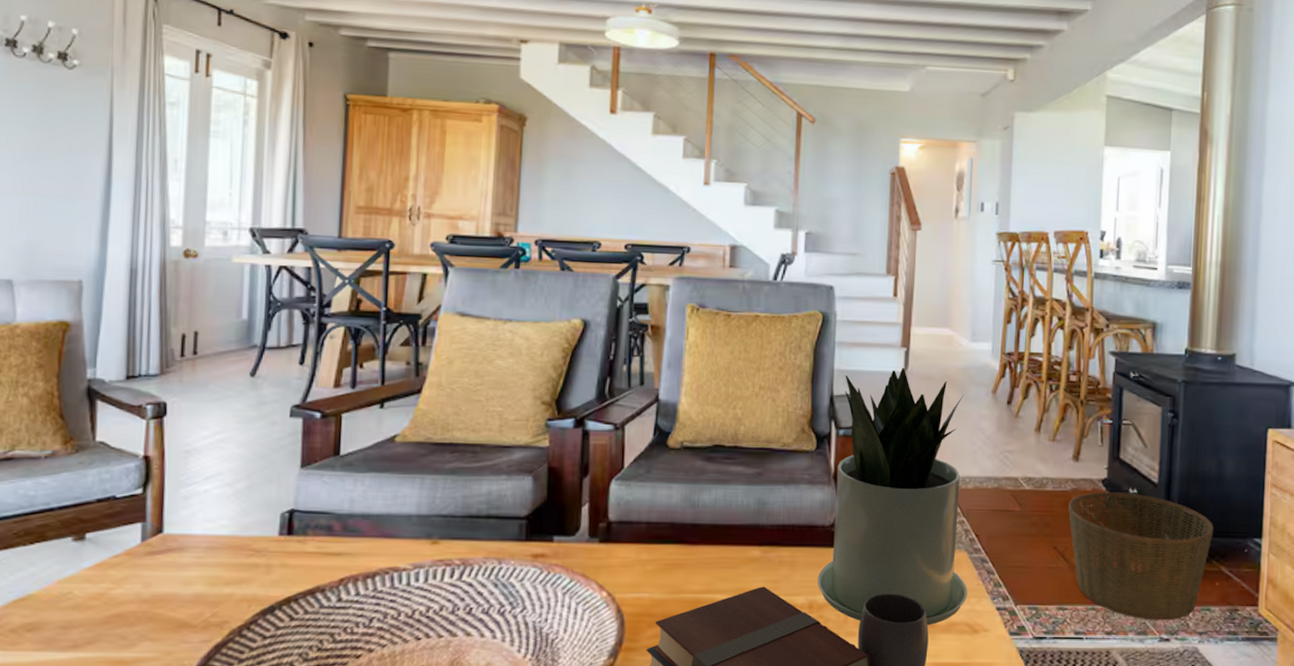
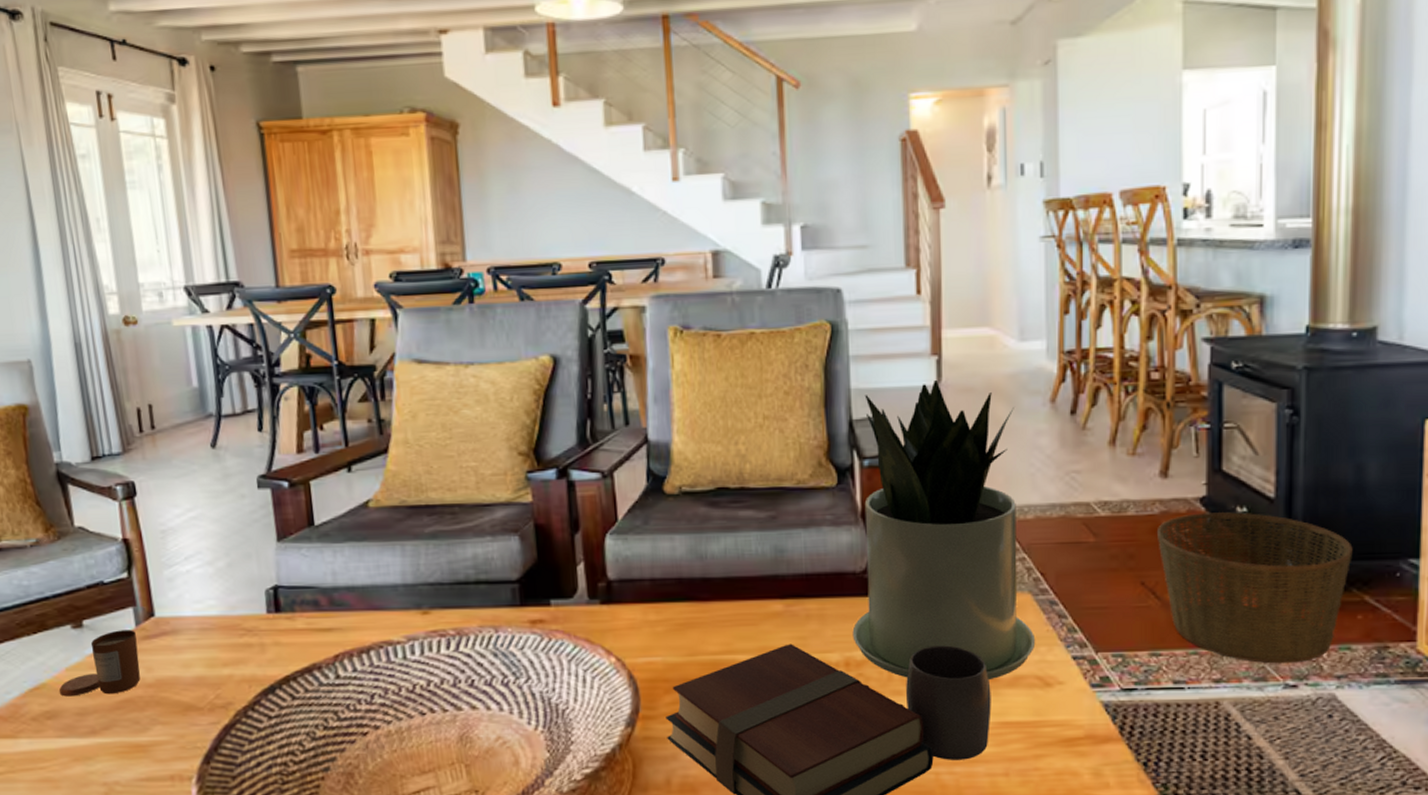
candle: none [45,545,140,609] -> present [59,630,141,697]

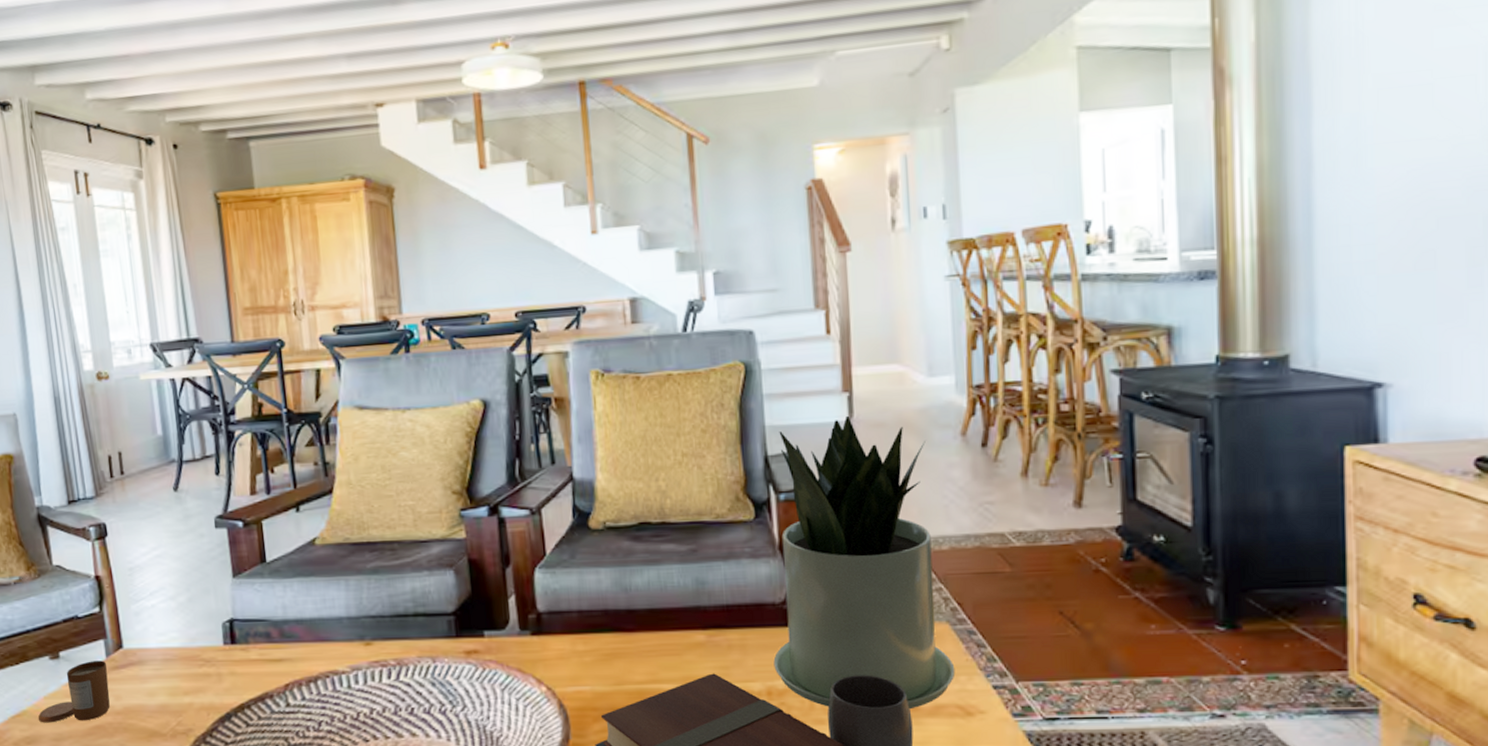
basket: present [1156,512,1353,664] -> none [1072,541,1276,693]

